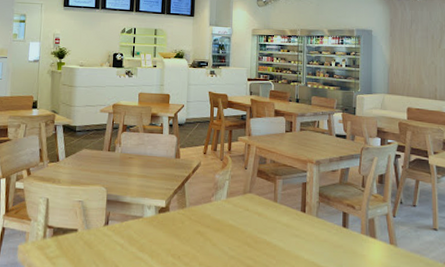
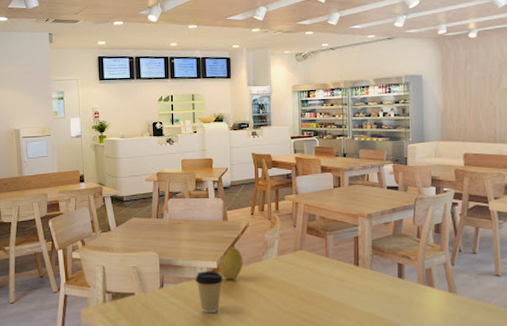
coffee cup: none [142,209,171,255] -> present [195,271,224,313]
fruit: none [167,186,192,221] -> present [219,248,243,280]

